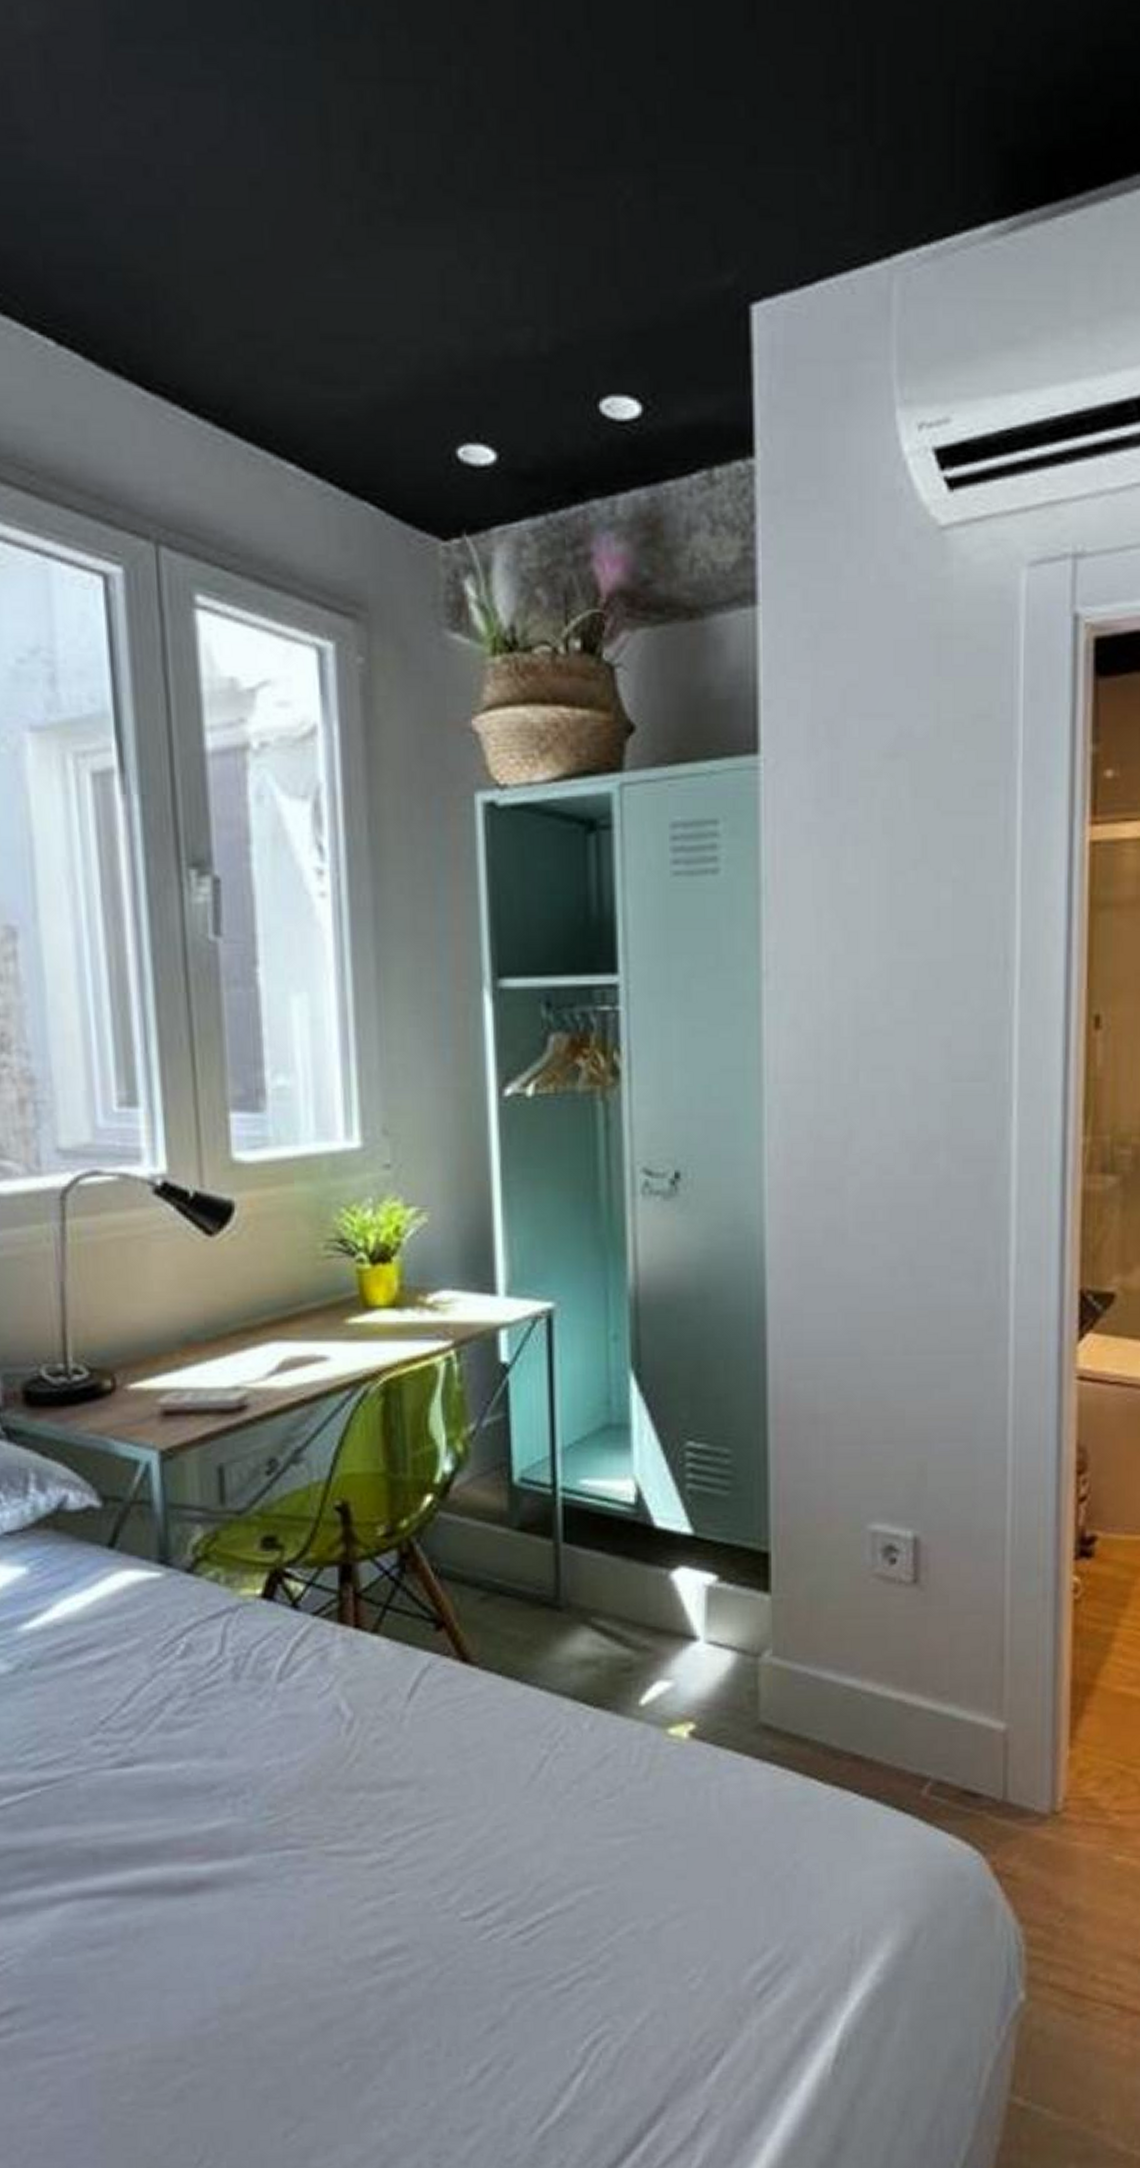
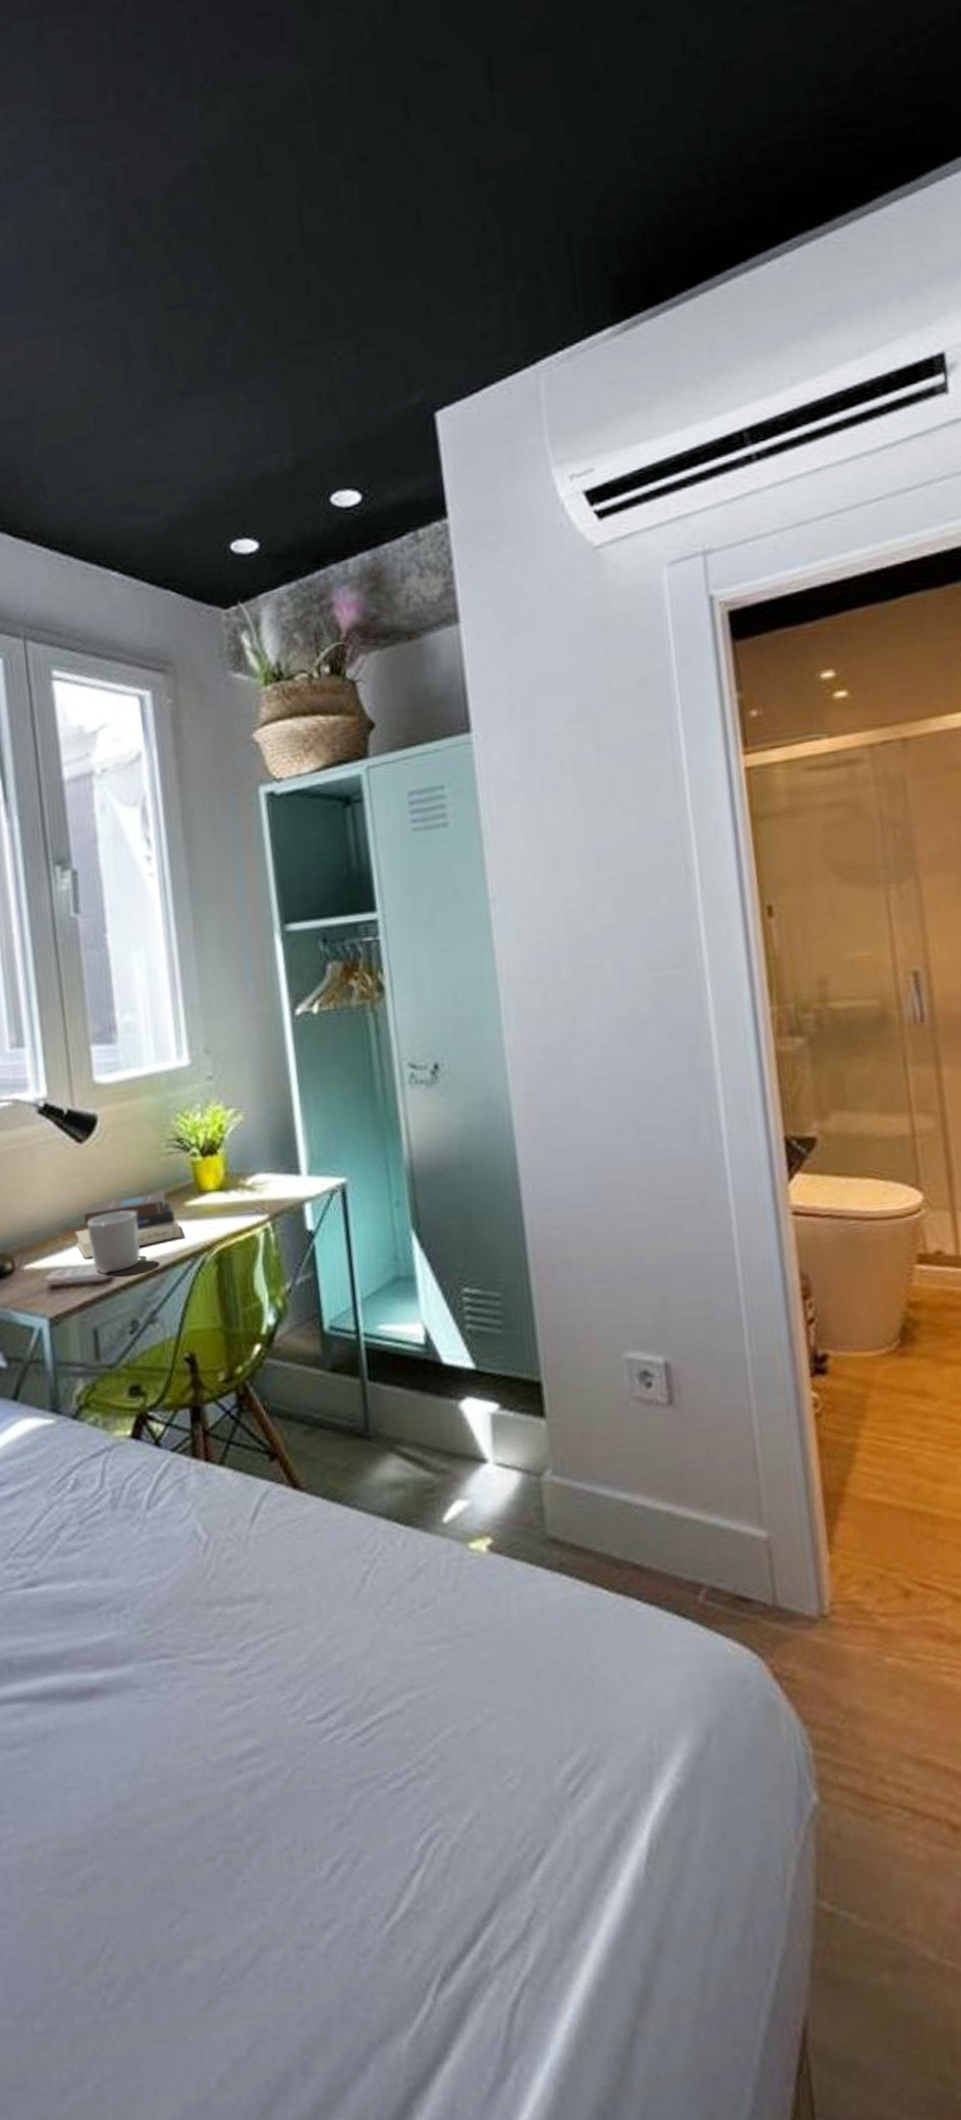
books: none [198,1304,339,1380] -> present [74,1192,182,1259]
mug: none [215,1324,284,1400] -> present [87,1210,140,1273]

